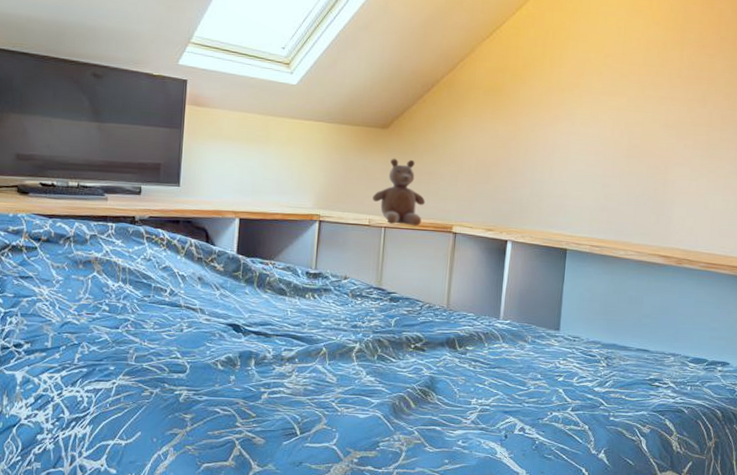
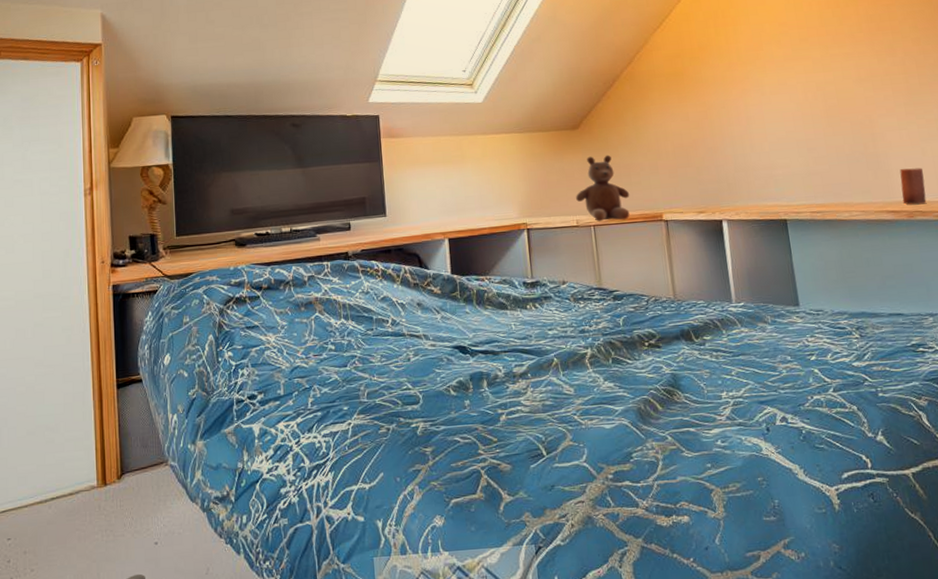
candle: none [675,218,701,254] -> present [899,167,927,205]

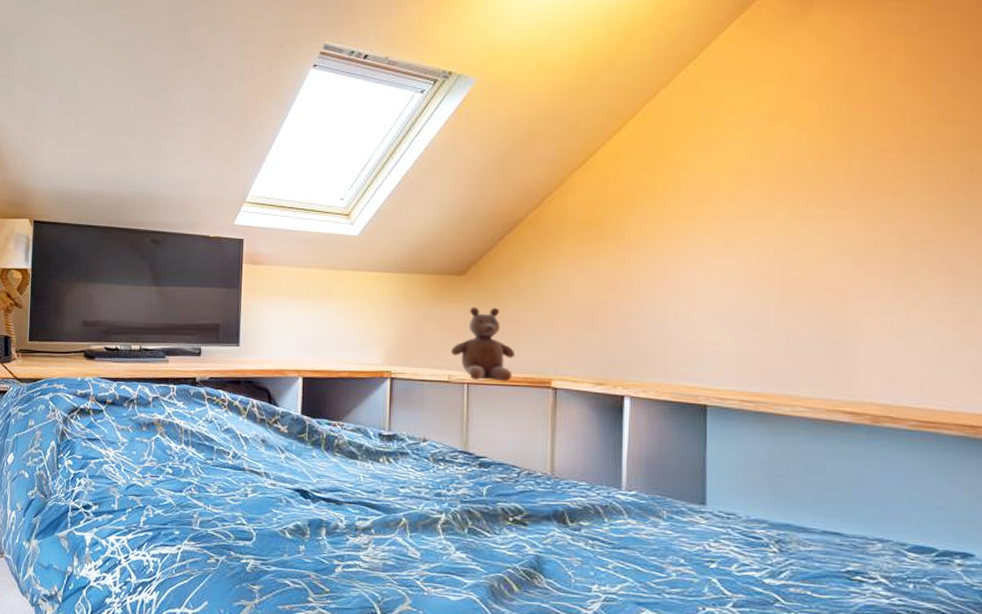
candle: present [899,167,927,205] -> none [868,364,903,409]

